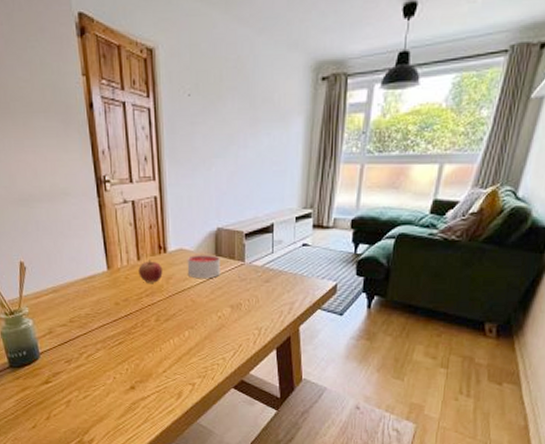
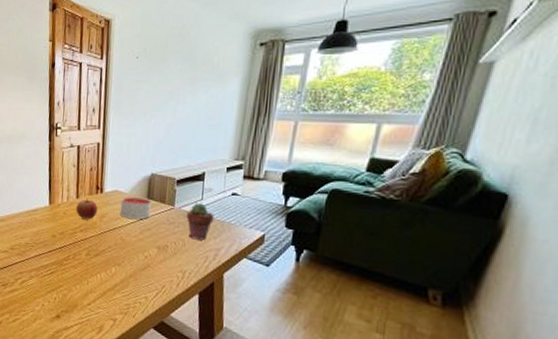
potted succulent: none [258,257,286,295] -> present [186,203,214,241]

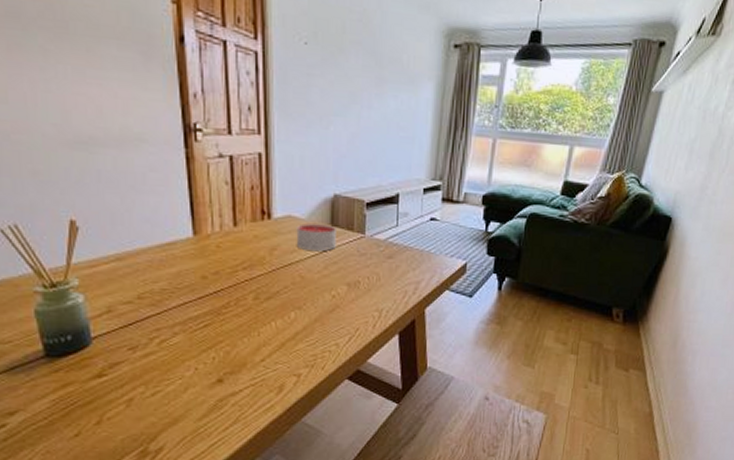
apple: present [76,198,98,220] -> none [234,226,265,254]
potted succulent: present [186,203,214,241] -> none [380,230,412,273]

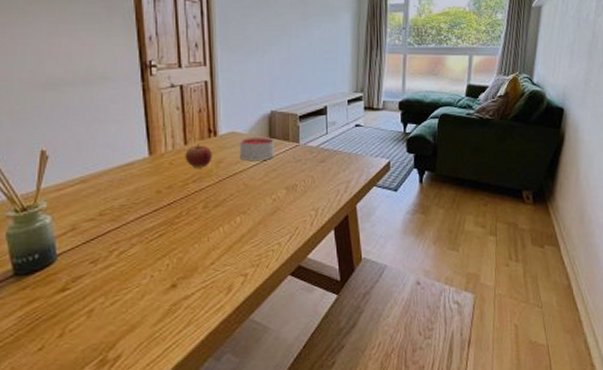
apple: none [234,226,265,254] -> present [185,143,212,168]

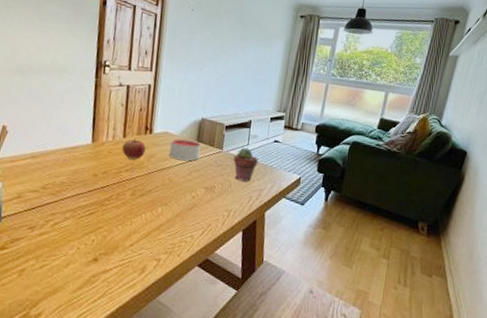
potted succulent: none [313,137,341,175] -> present [233,147,259,182]

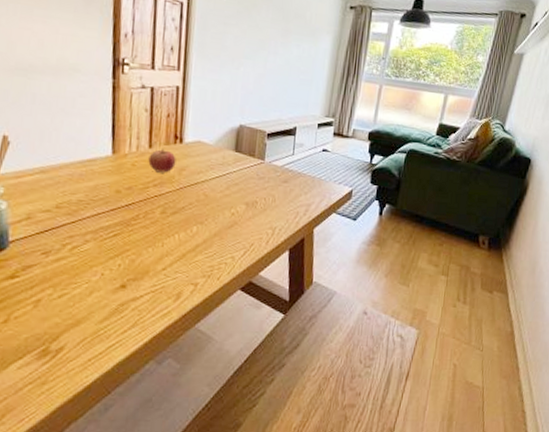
candle: present [169,138,201,161] -> none [203,148,240,174]
potted succulent: present [233,147,259,182] -> none [277,158,305,196]

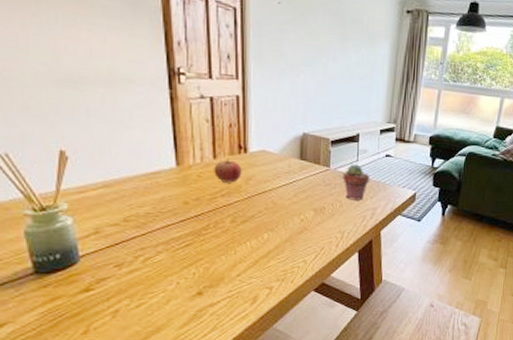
potted succulent: none [277,158,305,196] -> present [342,164,370,201]

